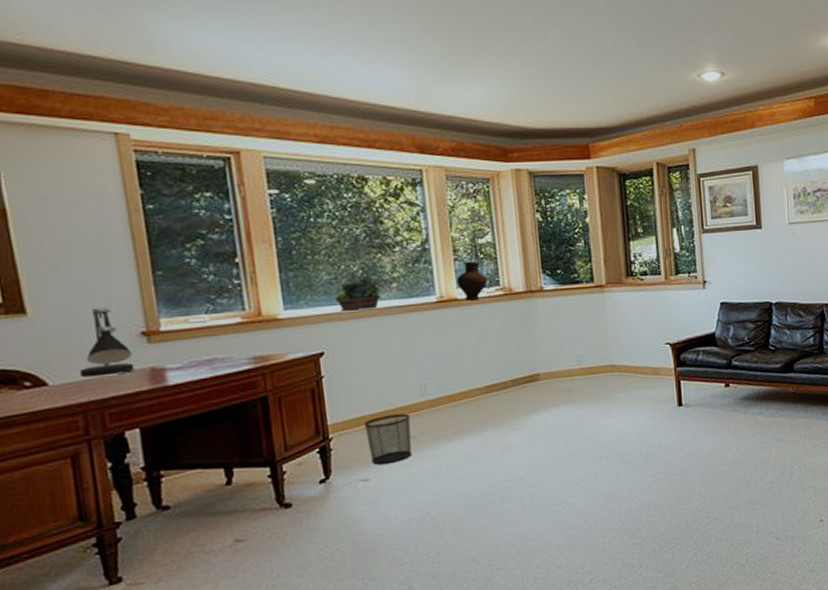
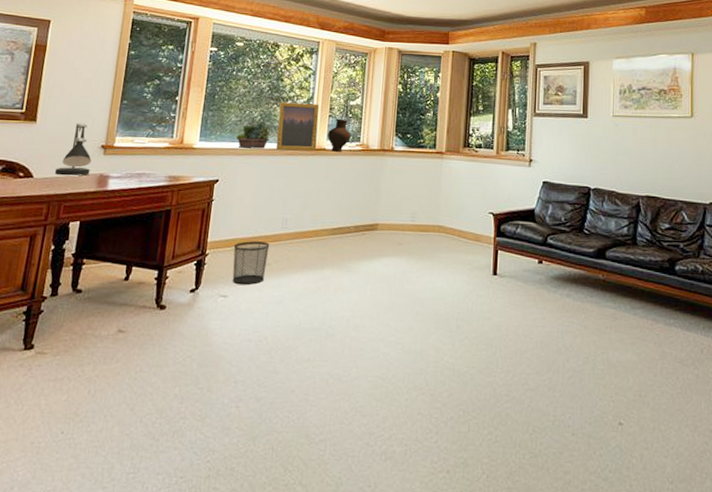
picture frame: none [385,247,446,309] -> present [276,102,319,152]

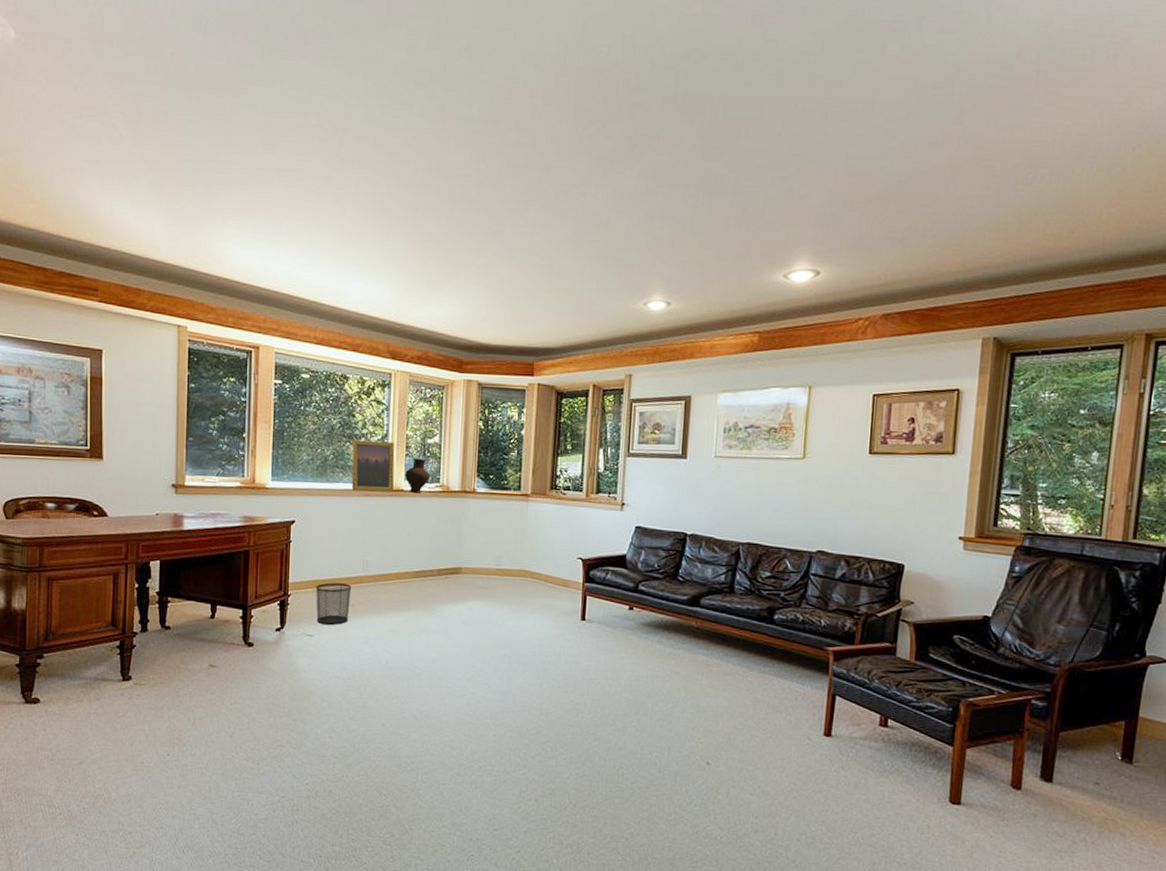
desk lamp: present [55,123,92,176] -> none [129,461,164,516]
succulent planter: present [236,120,270,149] -> none [309,459,345,489]

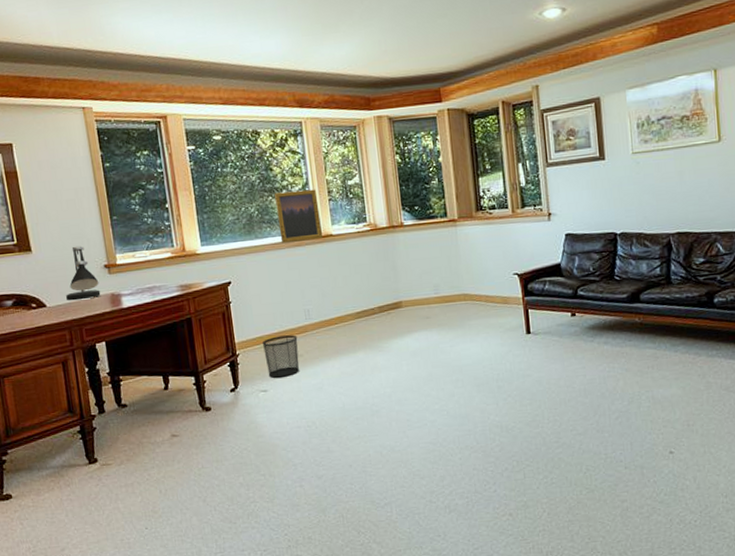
desk lamp: none [129,461,164,516] -> present [66,245,101,301]
vase: present [405,458,430,494] -> none [331,200,357,237]

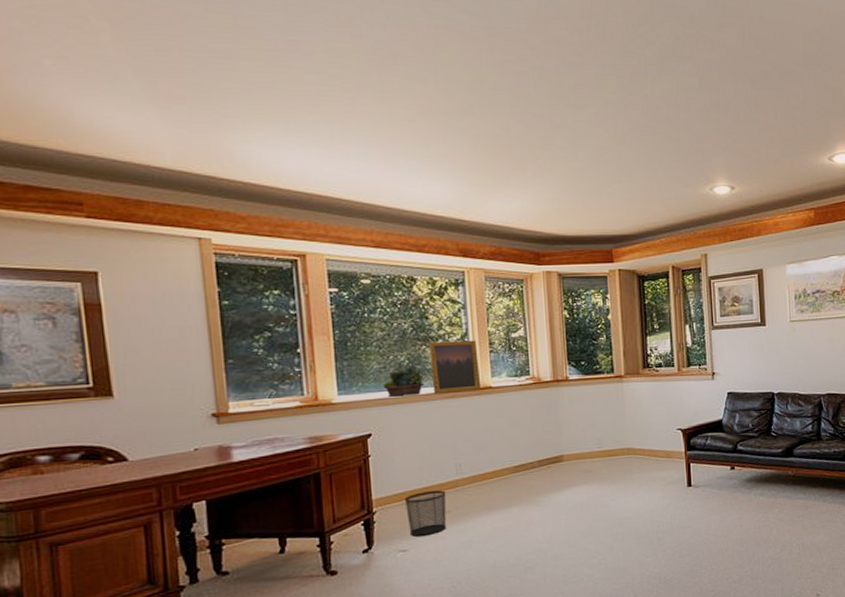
desk lamp: present [66,245,101,301] -> none [157,391,205,454]
succulent planter: none [238,215,273,247] -> present [383,364,425,397]

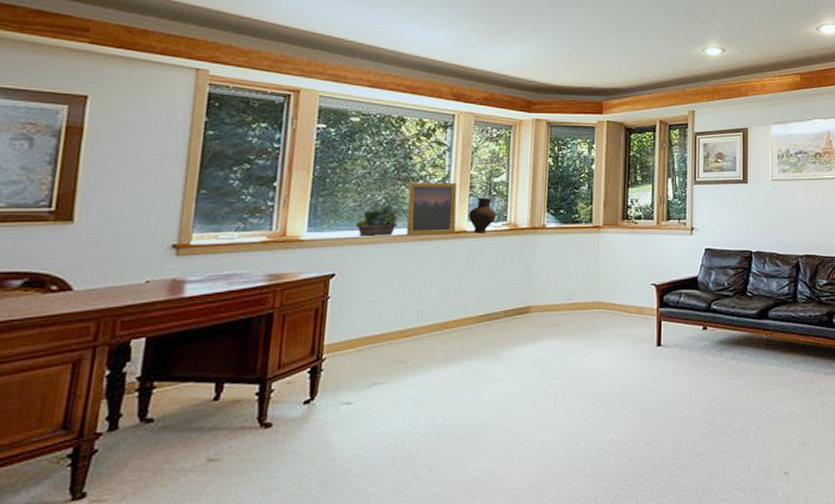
waste bin: present [404,490,447,537] -> none [357,338,403,388]
vase: none [492,353,519,390] -> present [469,197,496,234]

